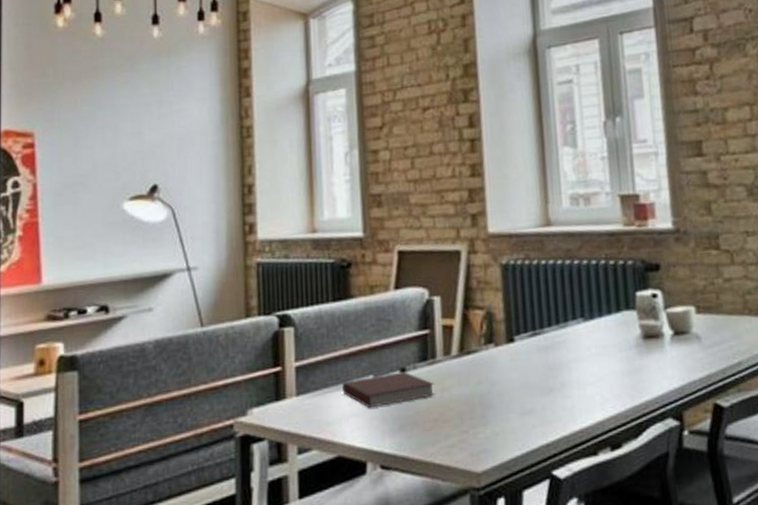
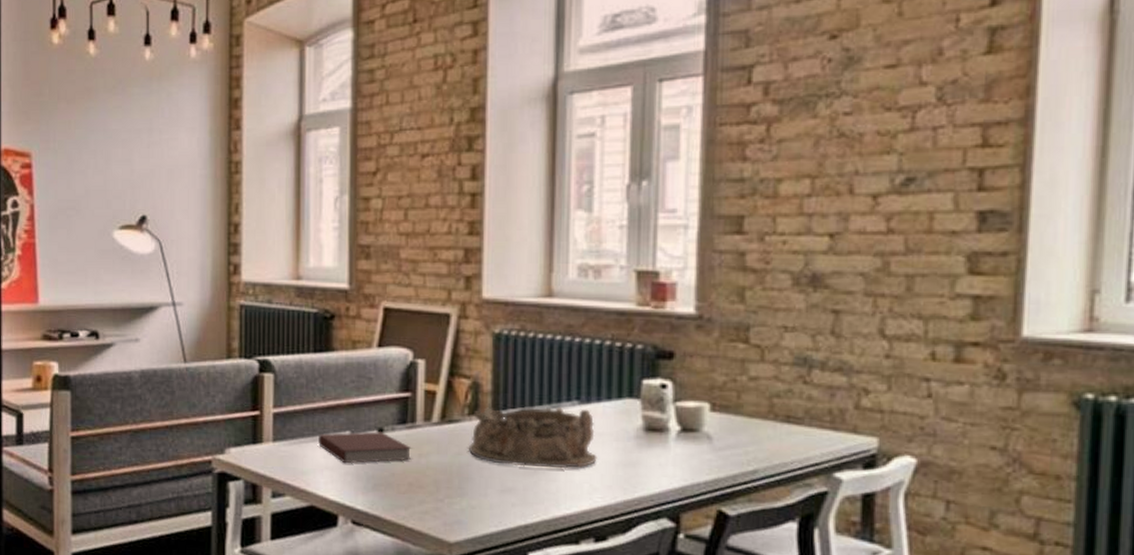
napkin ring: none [488,325,605,388] -> present [469,407,597,469]

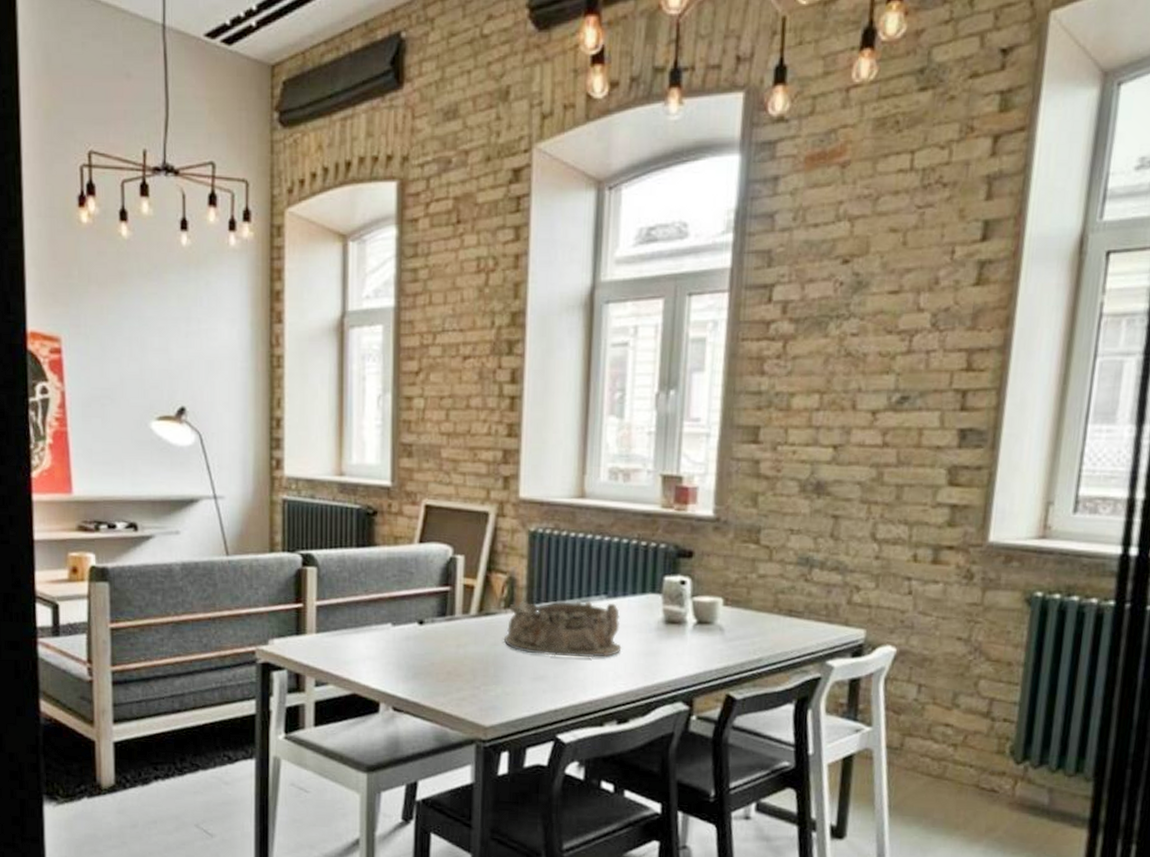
notebook: present [318,430,412,464] -> none [361,622,451,654]

